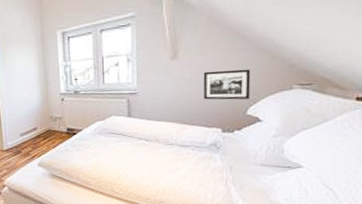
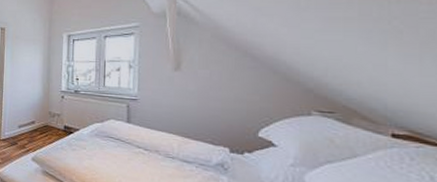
picture frame: present [203,69,251,100] -> none [208,86,261,120]

